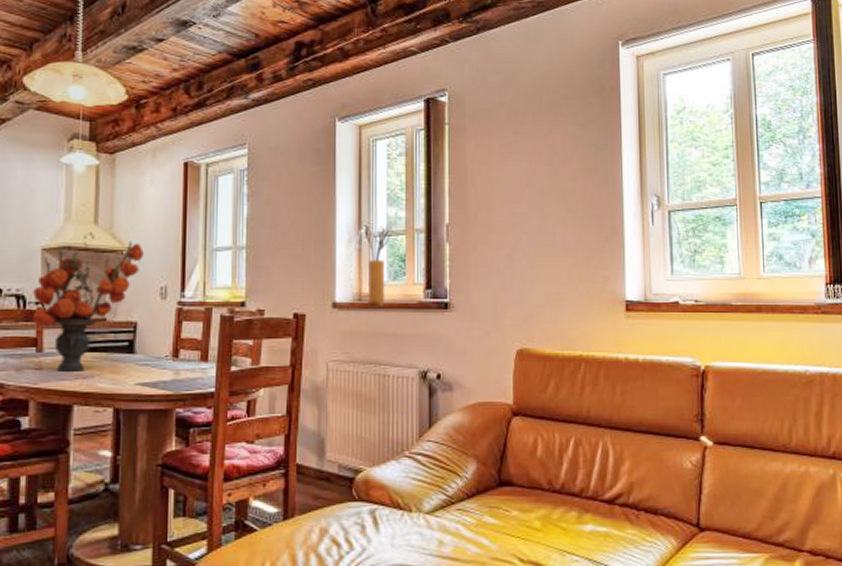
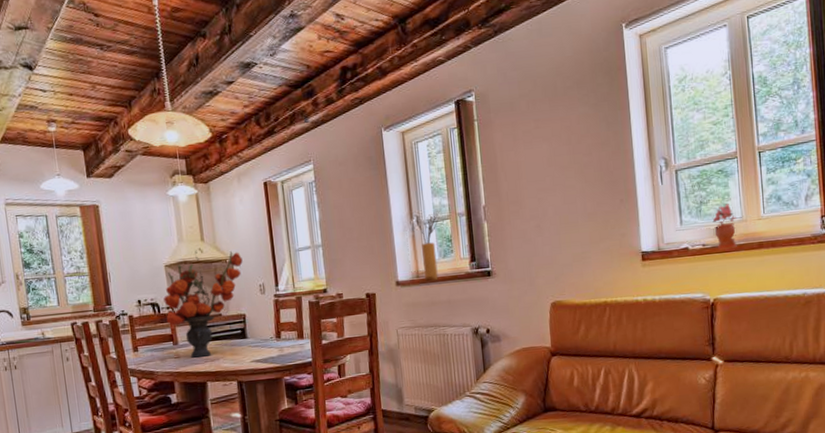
potted flower: none [707,256,733,309] -> present [712,204,737,250]

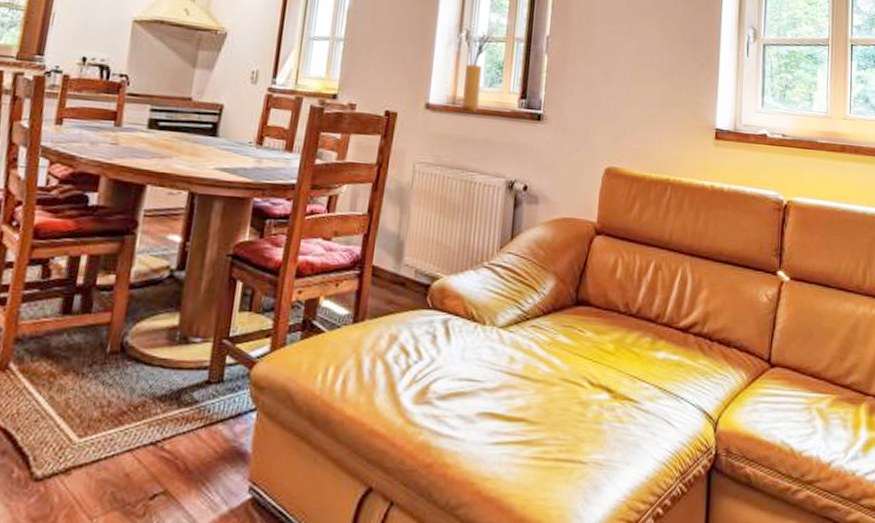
bouquet: present [163,250,243,358] -> none [114,9,239,151]
potted flower: present [712,204,737,250] -> none [796,94,821,146]

